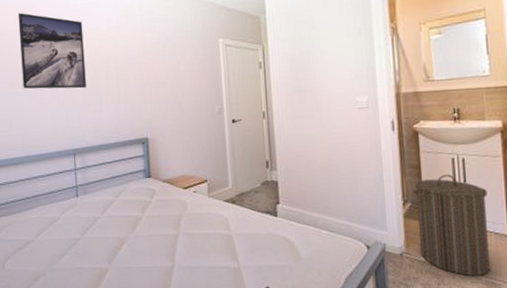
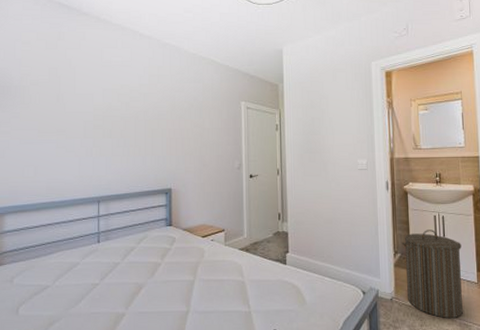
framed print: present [18,13,86,89] -> none [51,65,115,140]

